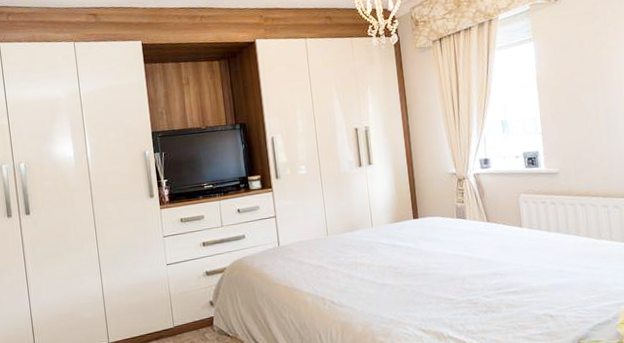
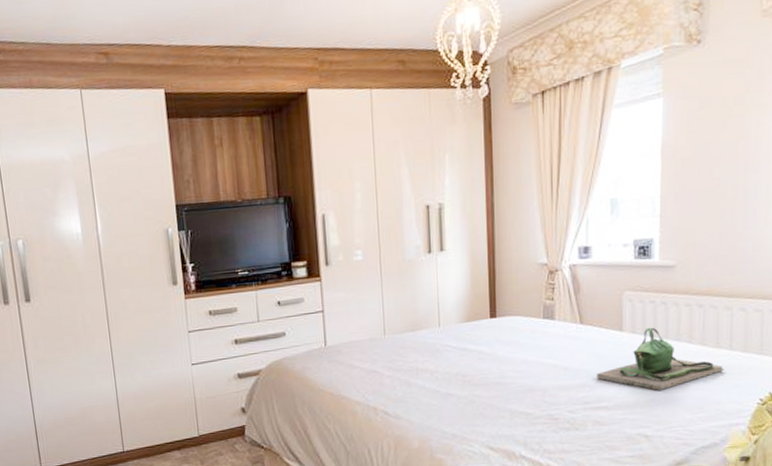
handbag: none [505,223,608,276] -> present [596,327,724,391]

